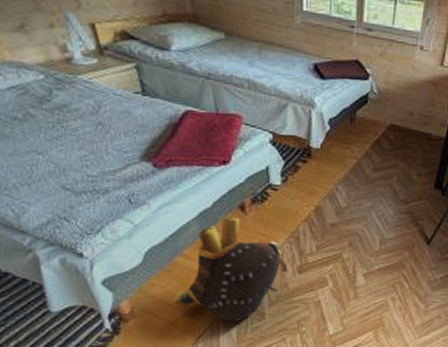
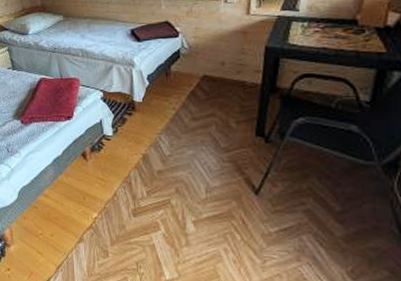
backpack: present [175,218,288,323] -> none [40,164,124,257]

